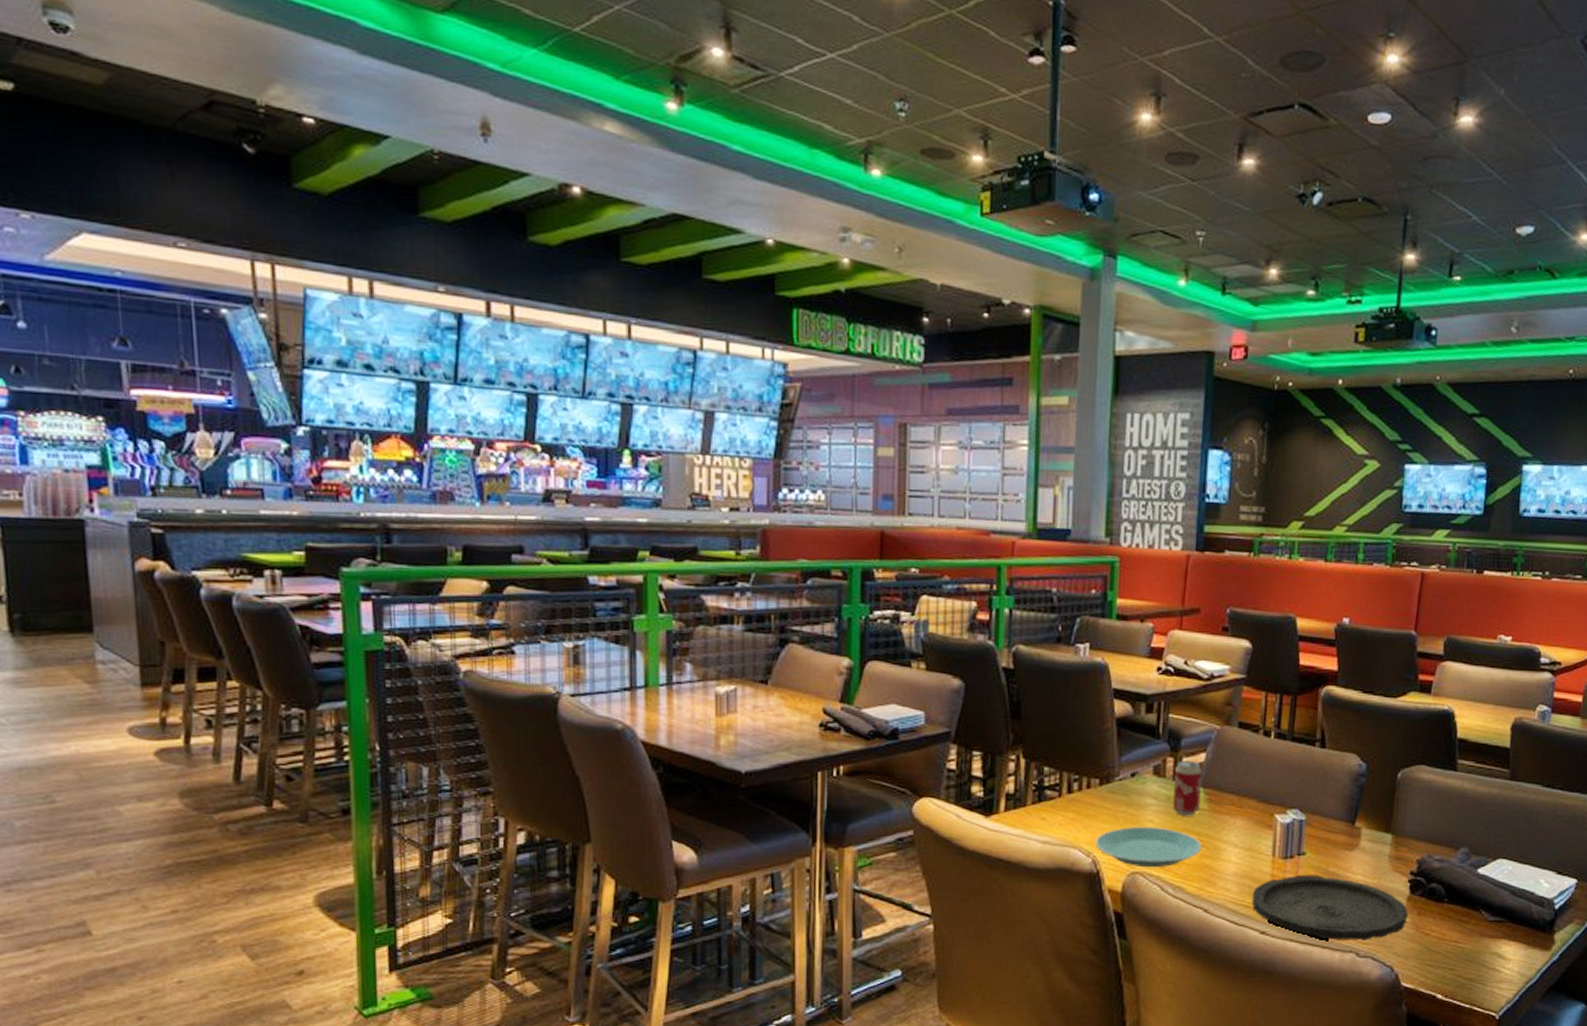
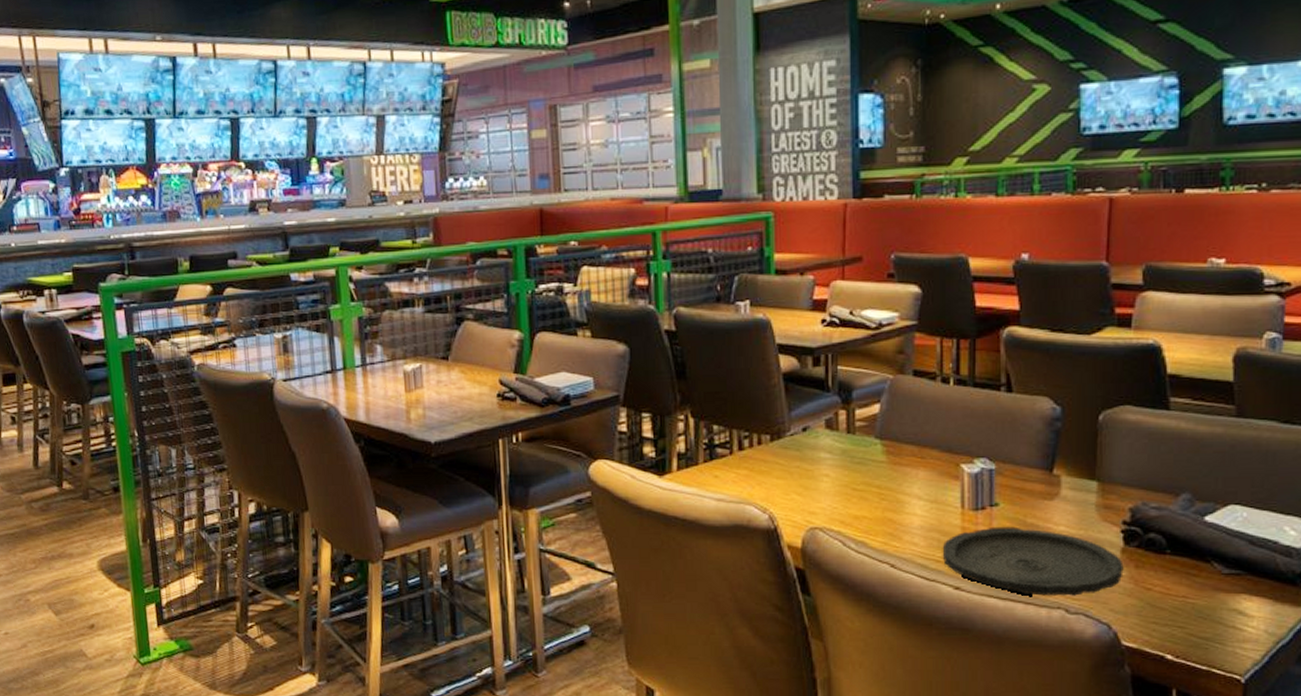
plate: present [1095,826,1202,868] -> none [770,481,883,523]
beverage can: present [1173,760,1202,816] -> none [849,412,878,469]

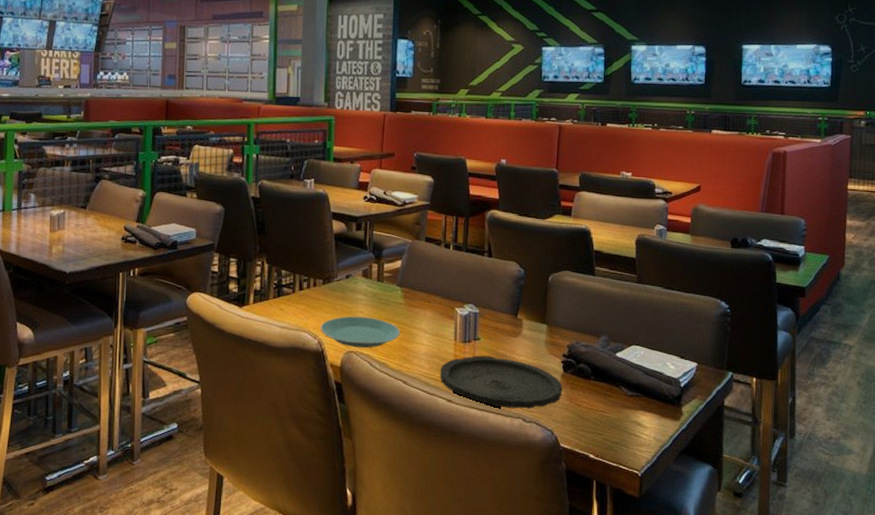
plate: none [770,481,883,523] -> present [320,316,400,348]

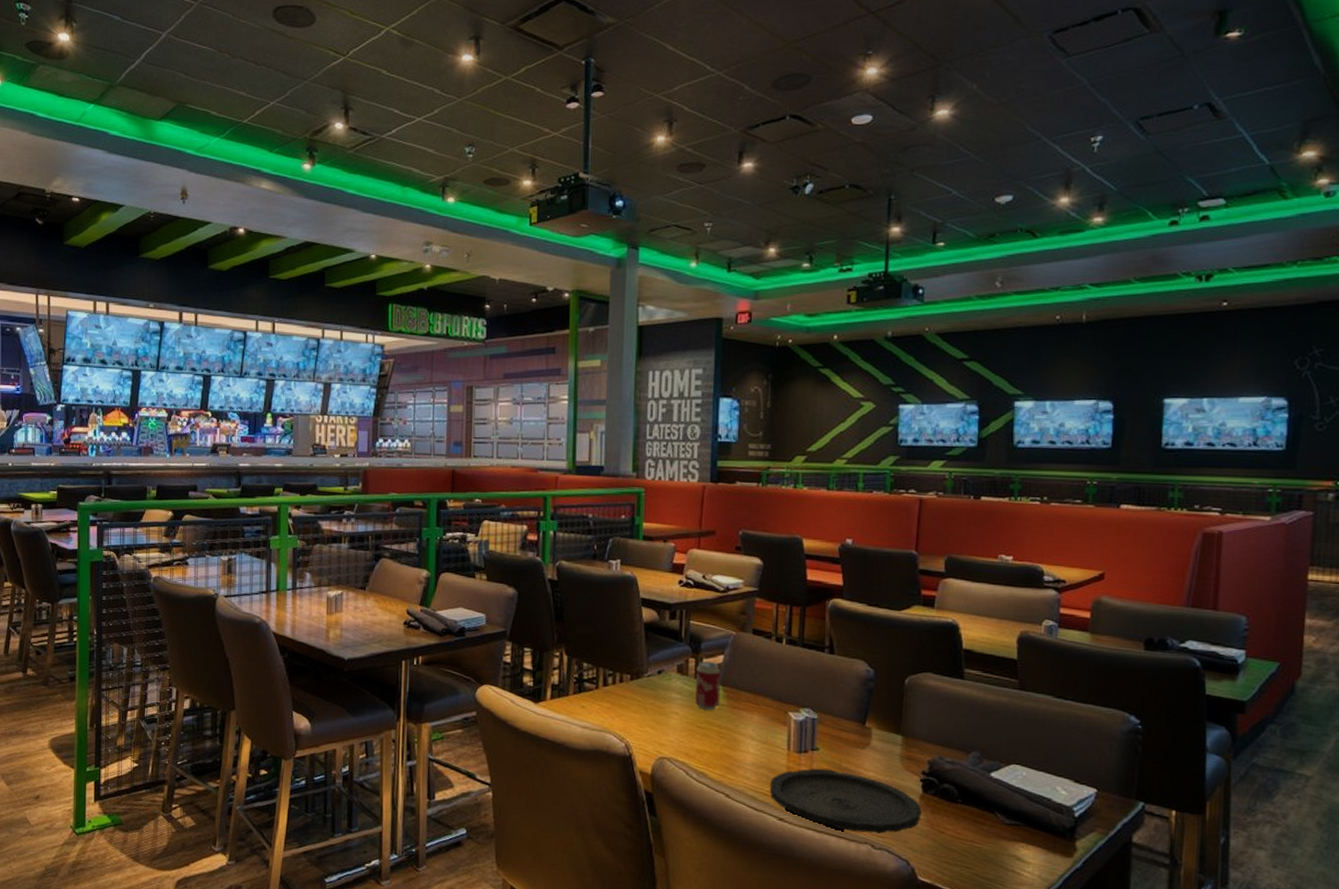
plate: present [320,316,400,348] -> none [627,717,722,755]
beverage can: none [378,266,399,309] -> present [695,661,721,710]

